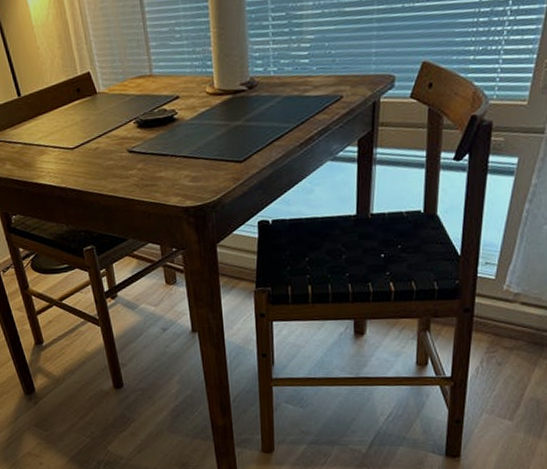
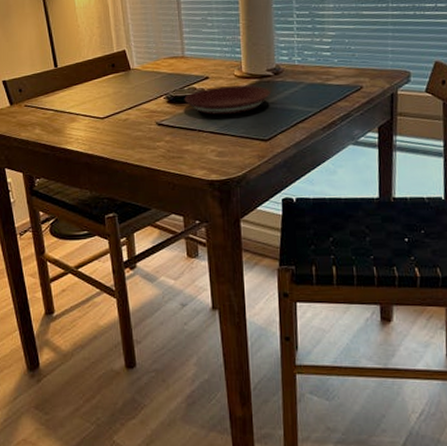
plate: none [154,102,245,138] -> present [184,85,270,115]

